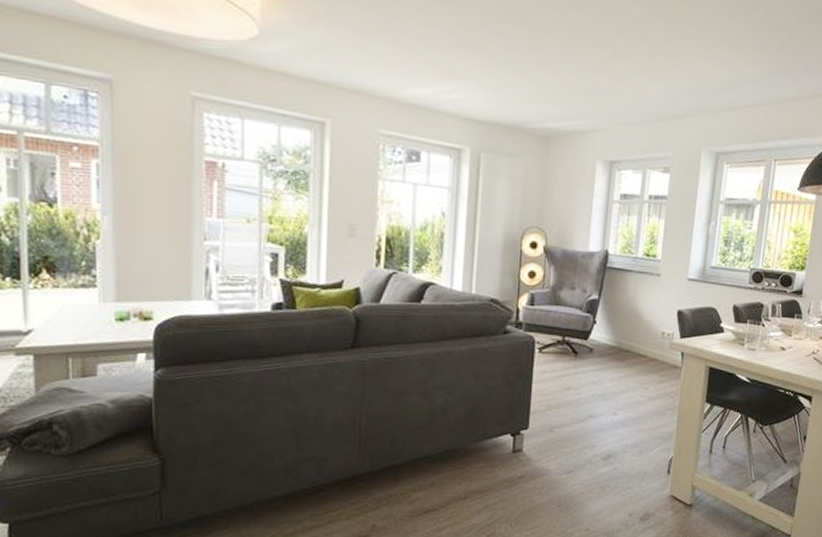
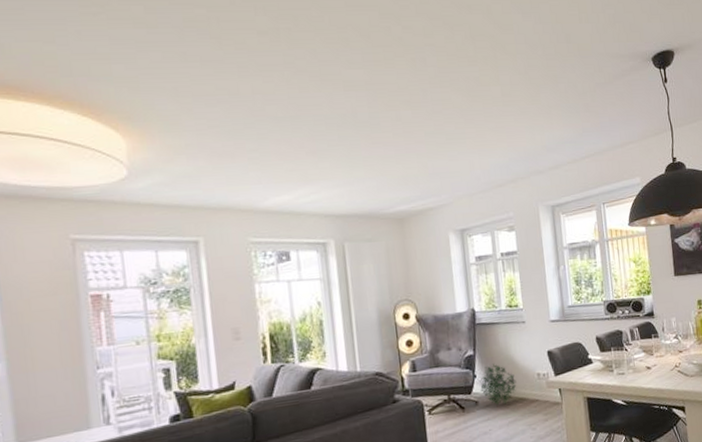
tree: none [596,312,638,357] -> present [477,363,517,405]

